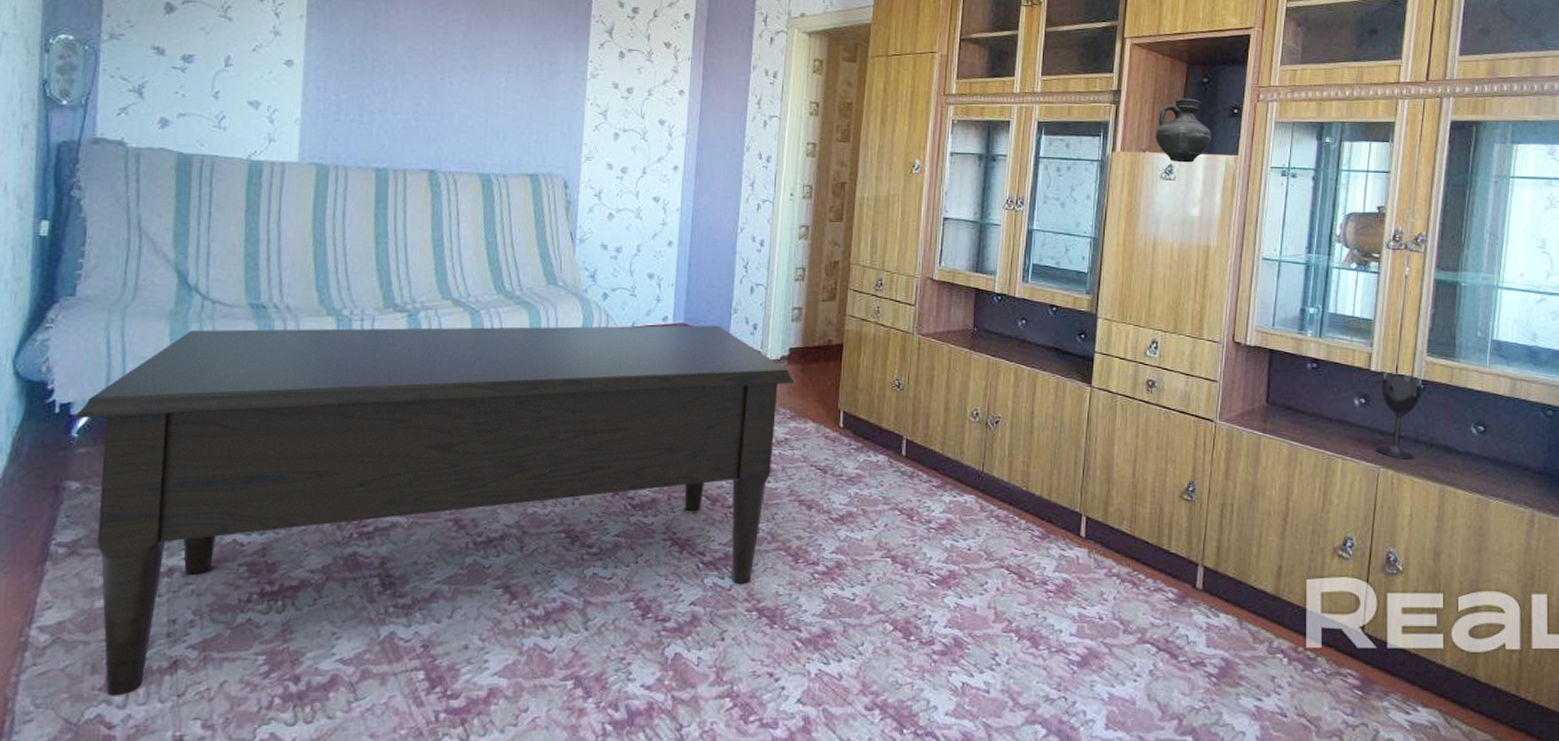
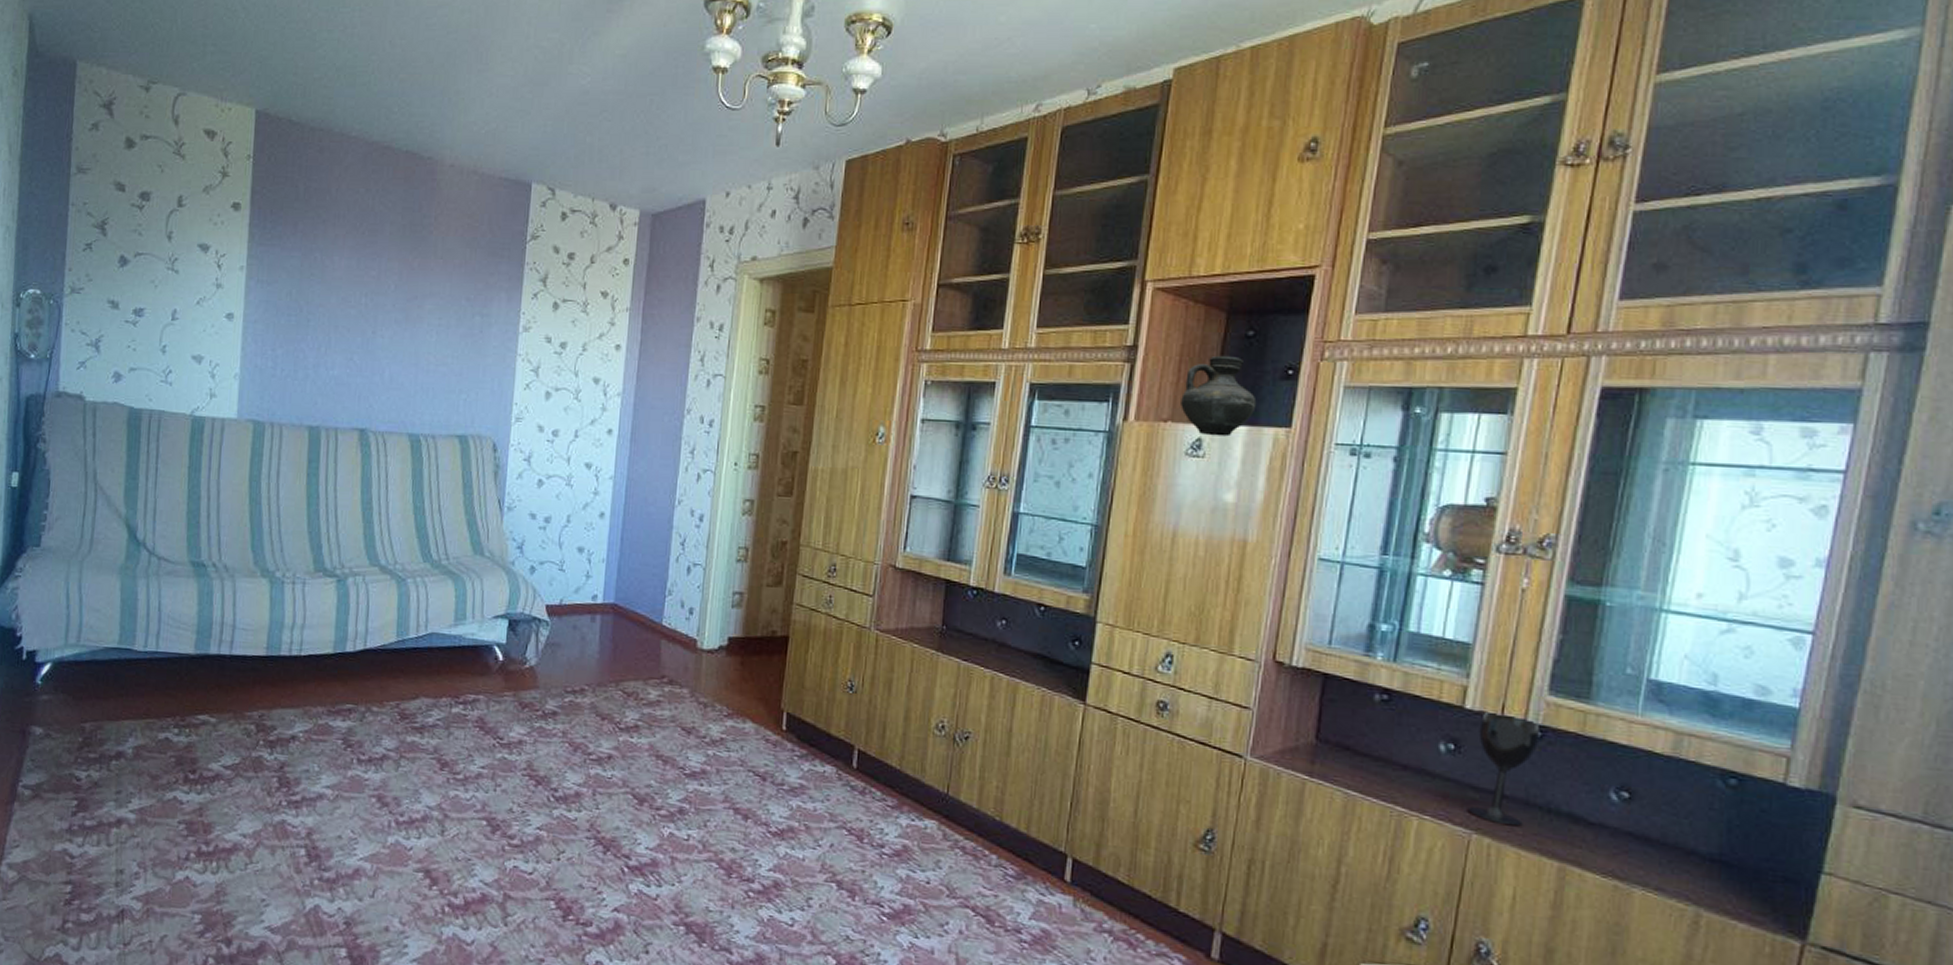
coffee table: present [74,325,795,696] -> none [38,585,733,938]

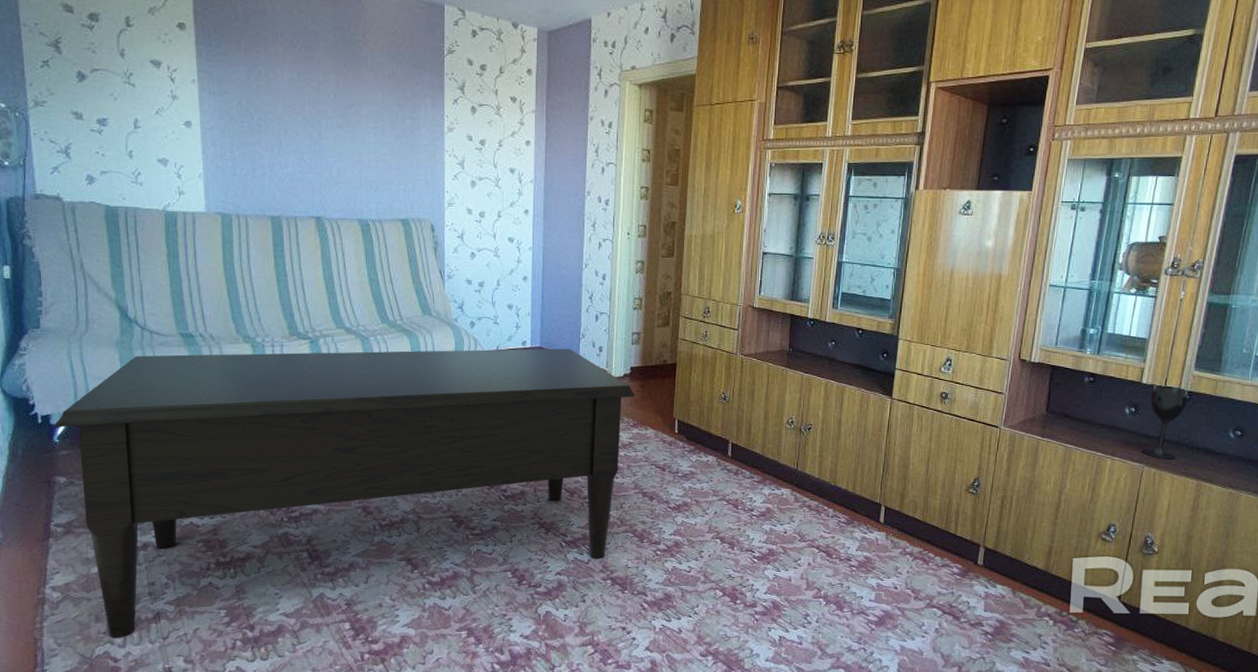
coffee table: none [38,585,733,938] -> present [53,348,636,638]
ceramic pitcher: present [1181,355,1257,437] -> none [956,138,1009,199]

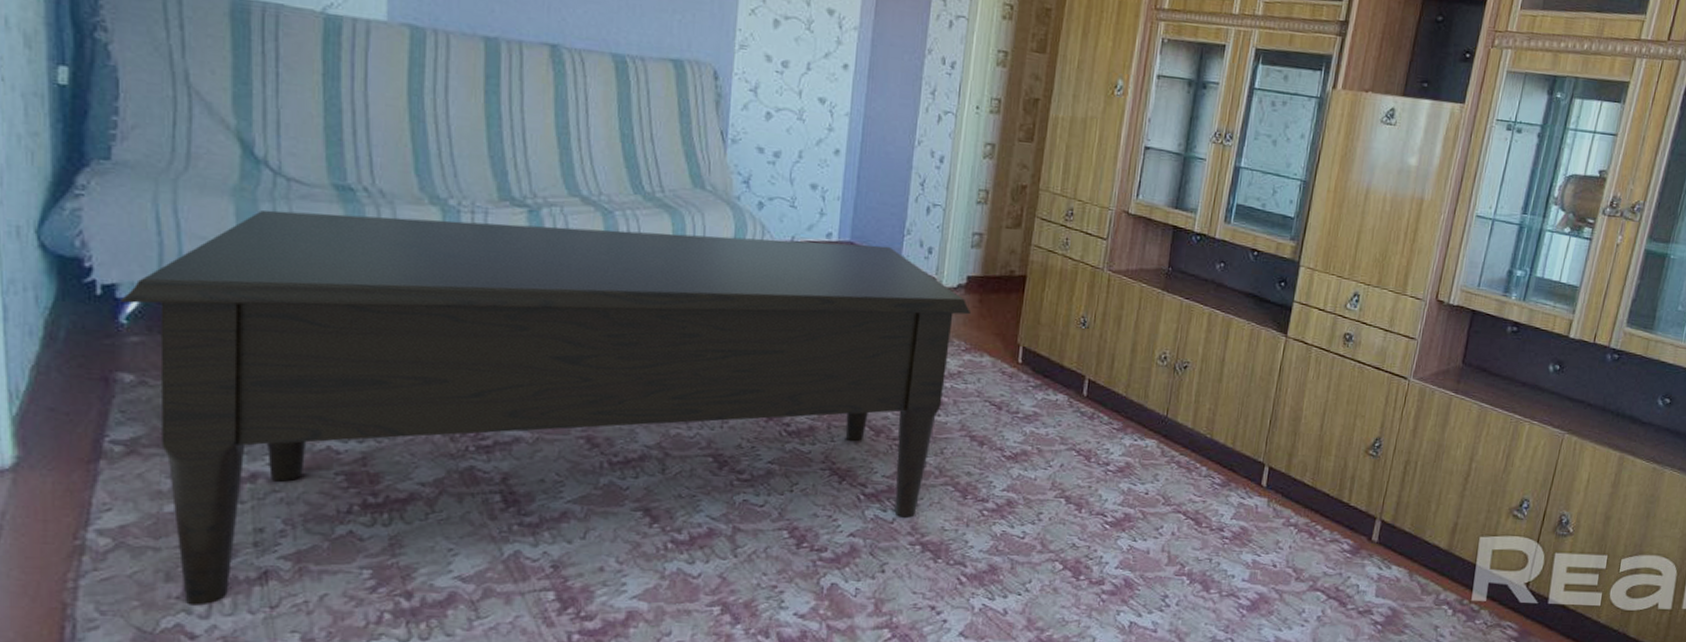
wine glass: present [1142,383,1189,459] -> none [1564,338,1618,427]

